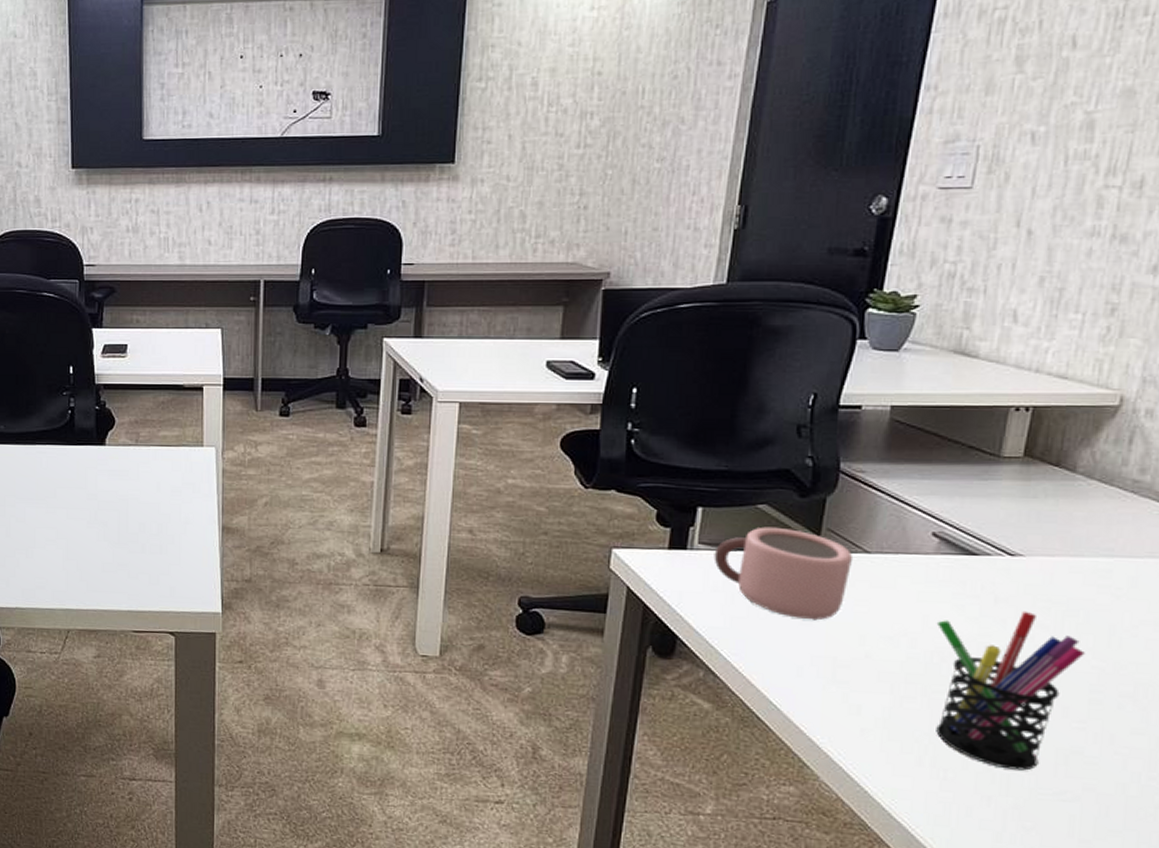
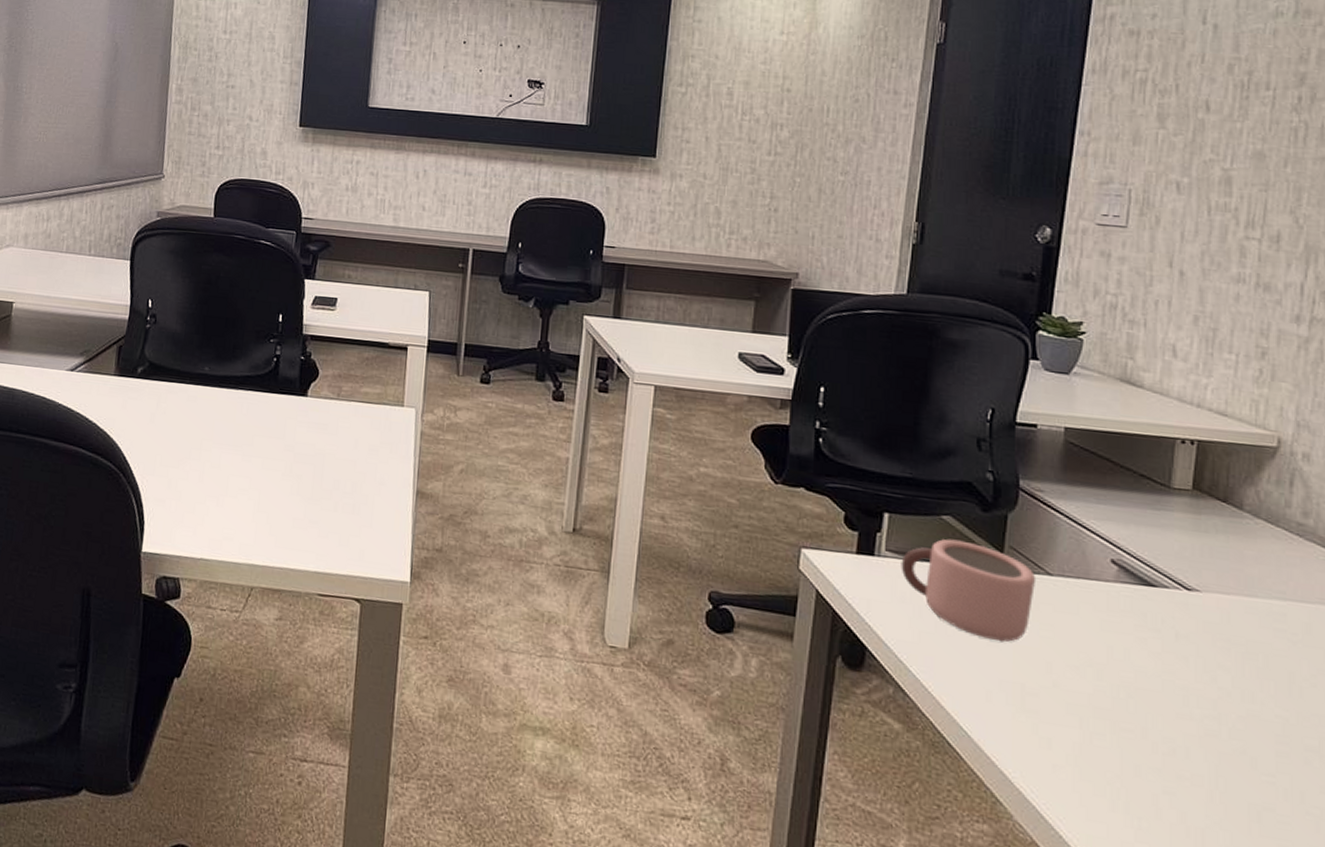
pen holder: present [936,611,1085,771] -> none [1120,649,1267,826]

